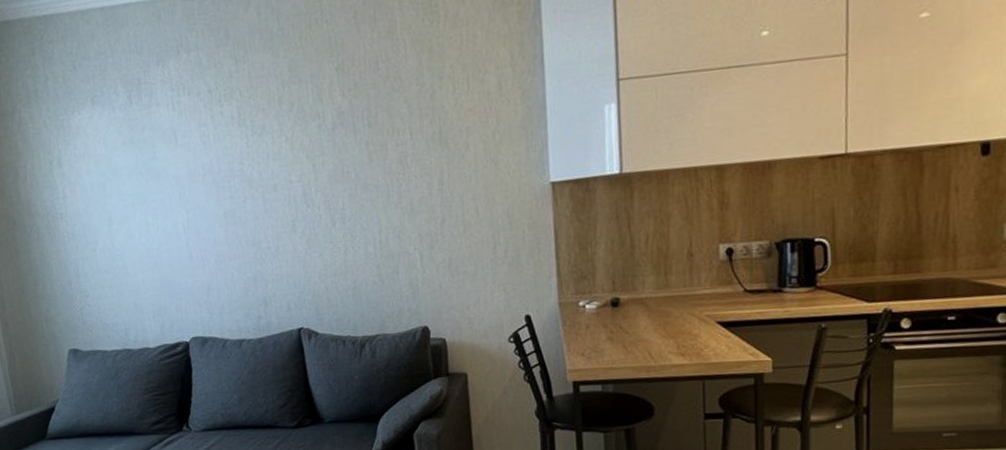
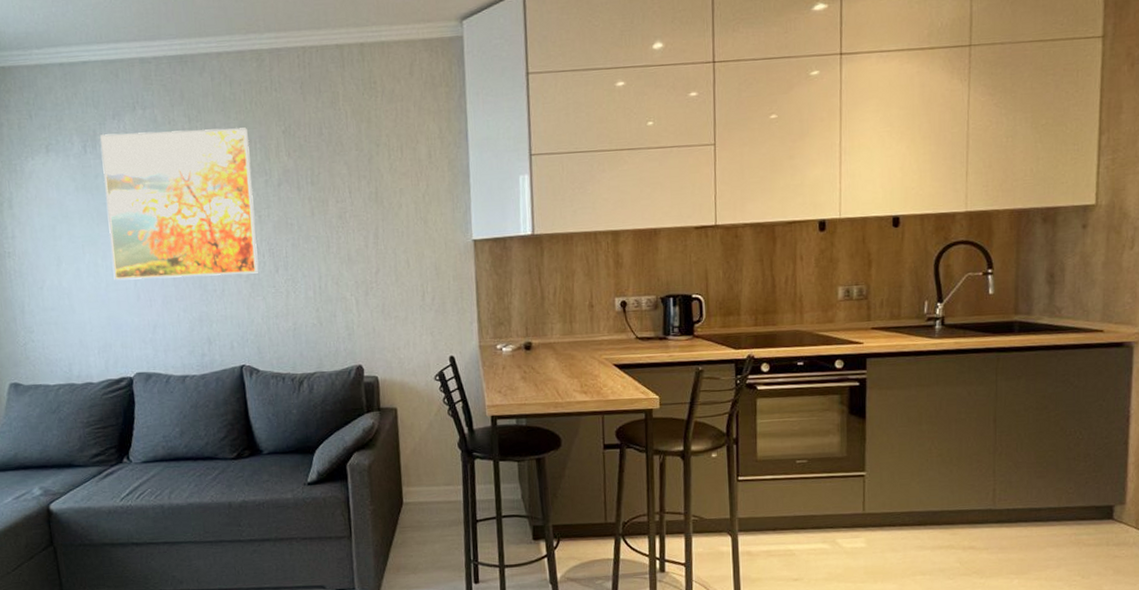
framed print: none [145,66,314,240] -> present [100,127,259,280]

